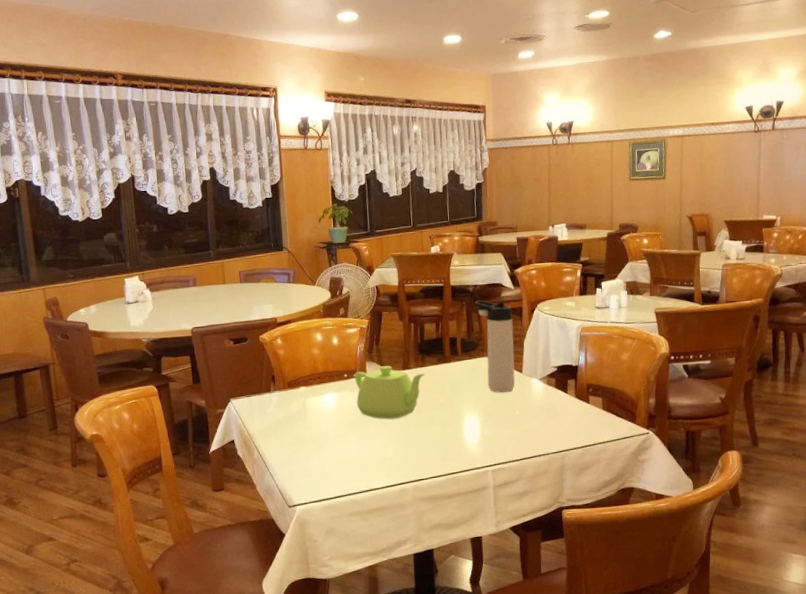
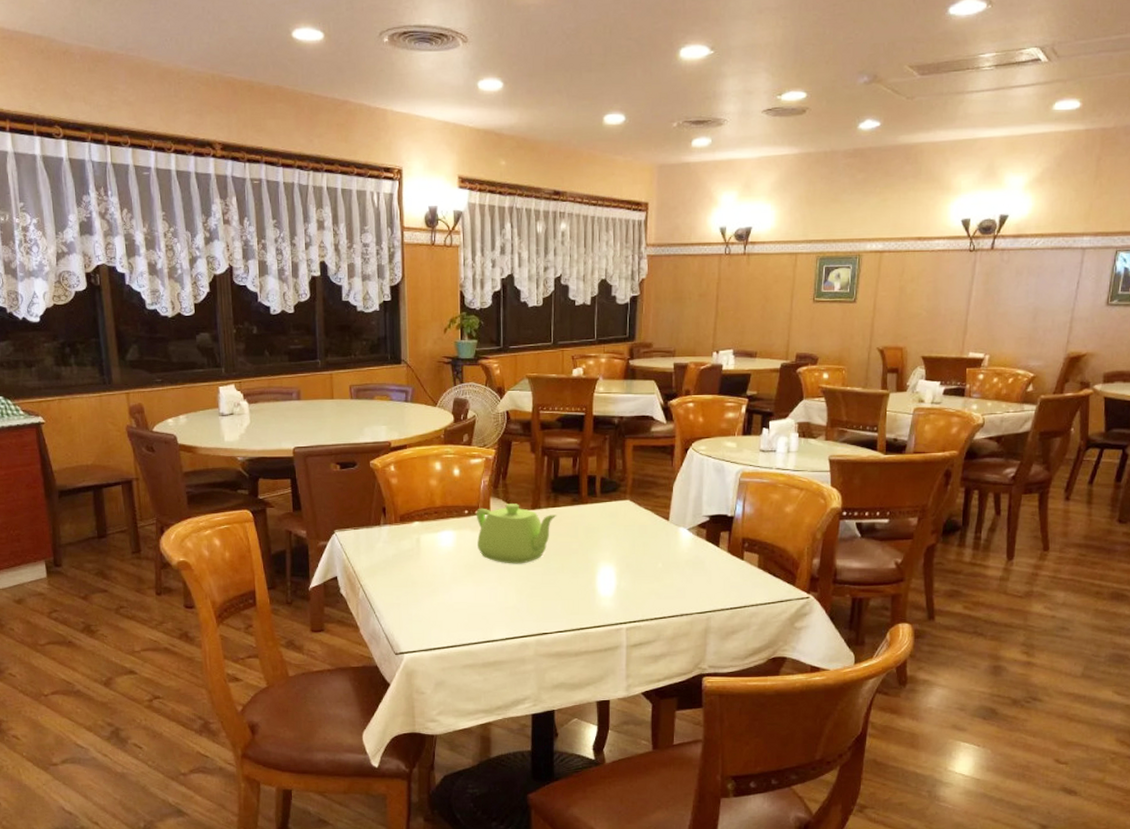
thermos bottle: present [475,300,515,393] -> none [620,434,662,541]

